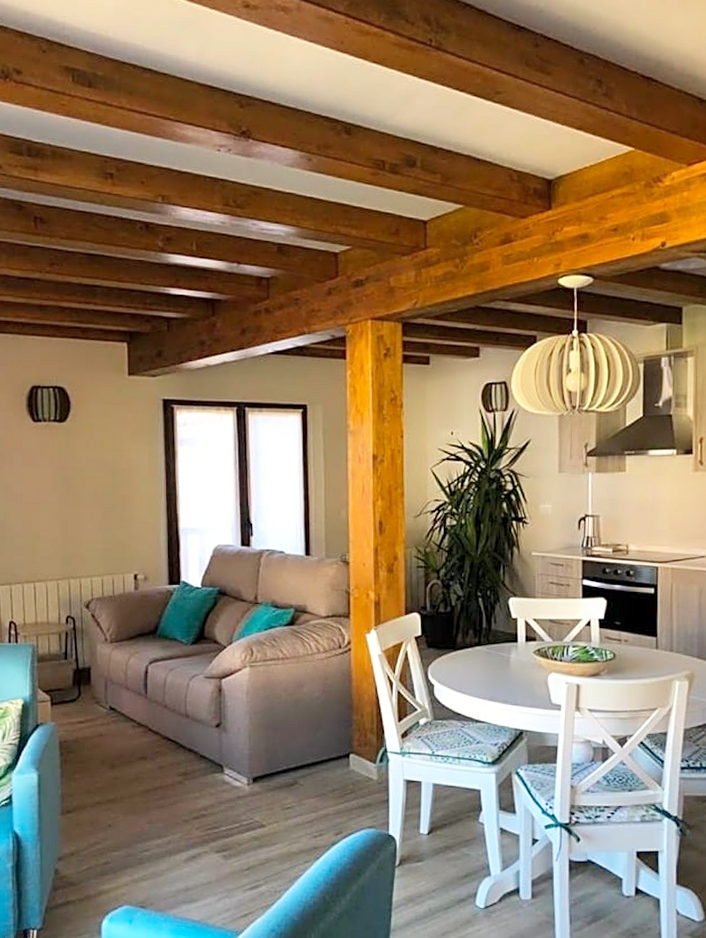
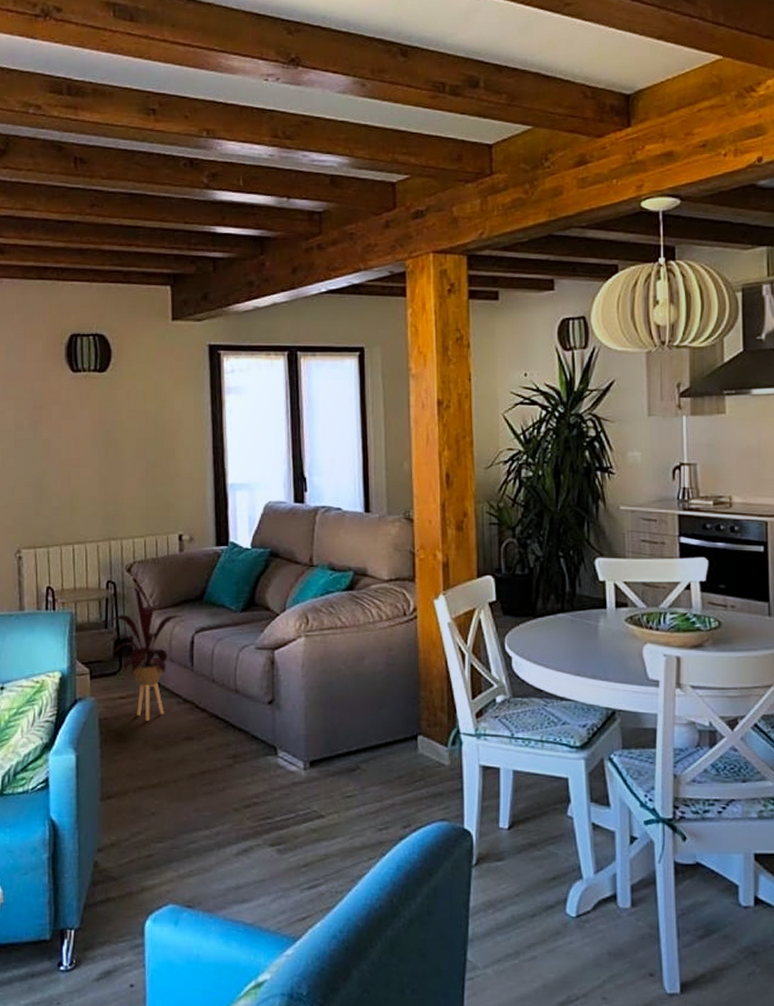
house plant: none [59,621,137,743] -> present [99,587,182,721]

